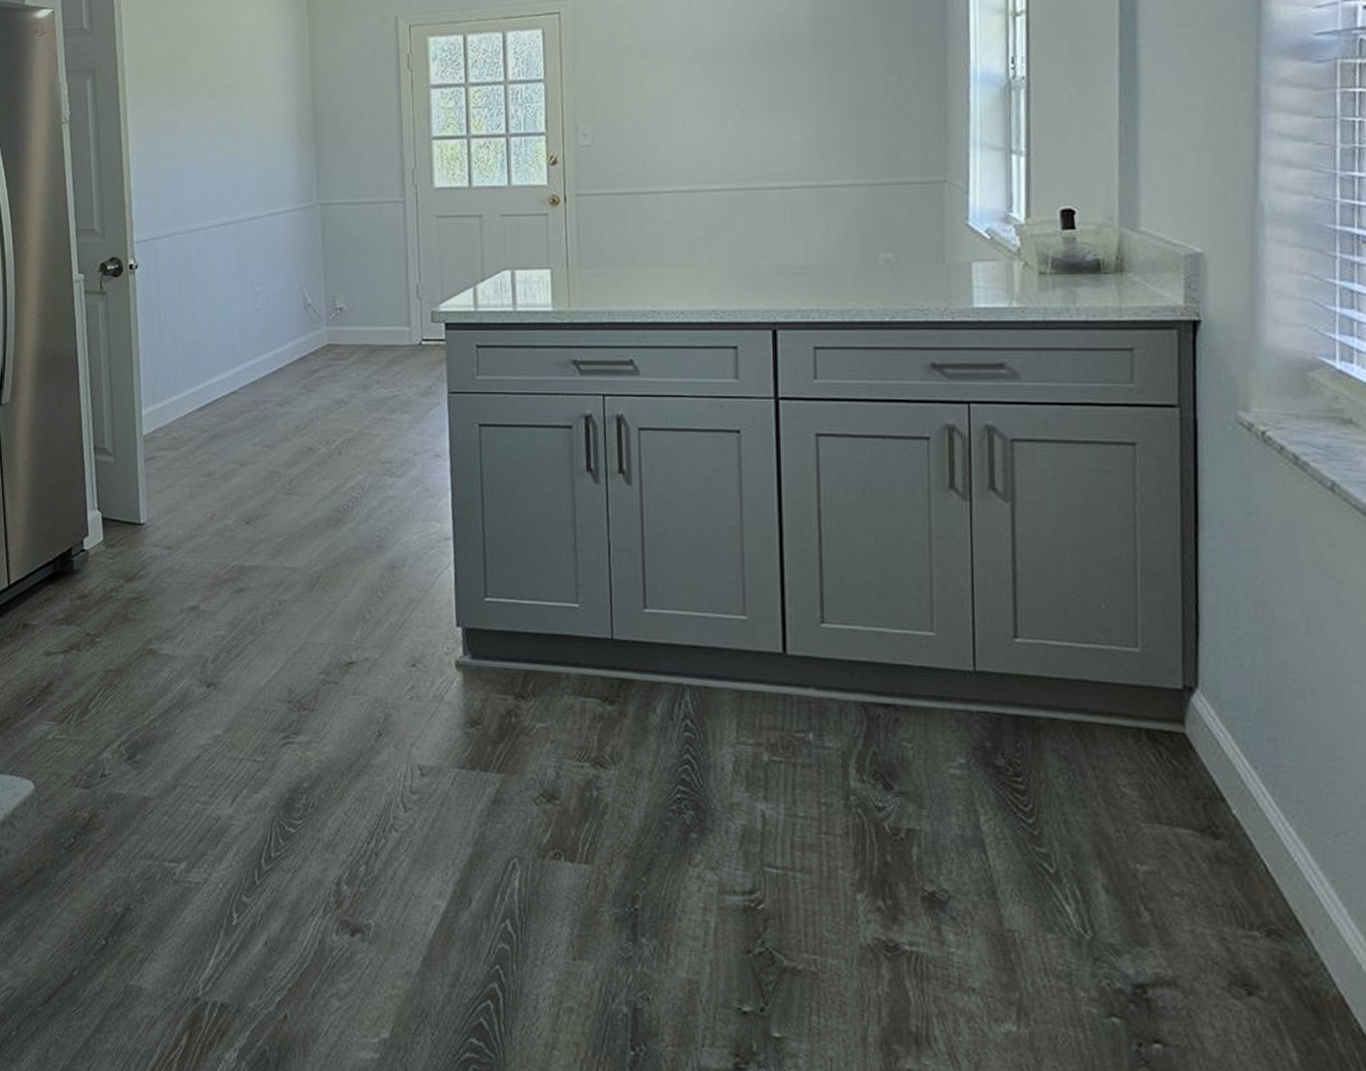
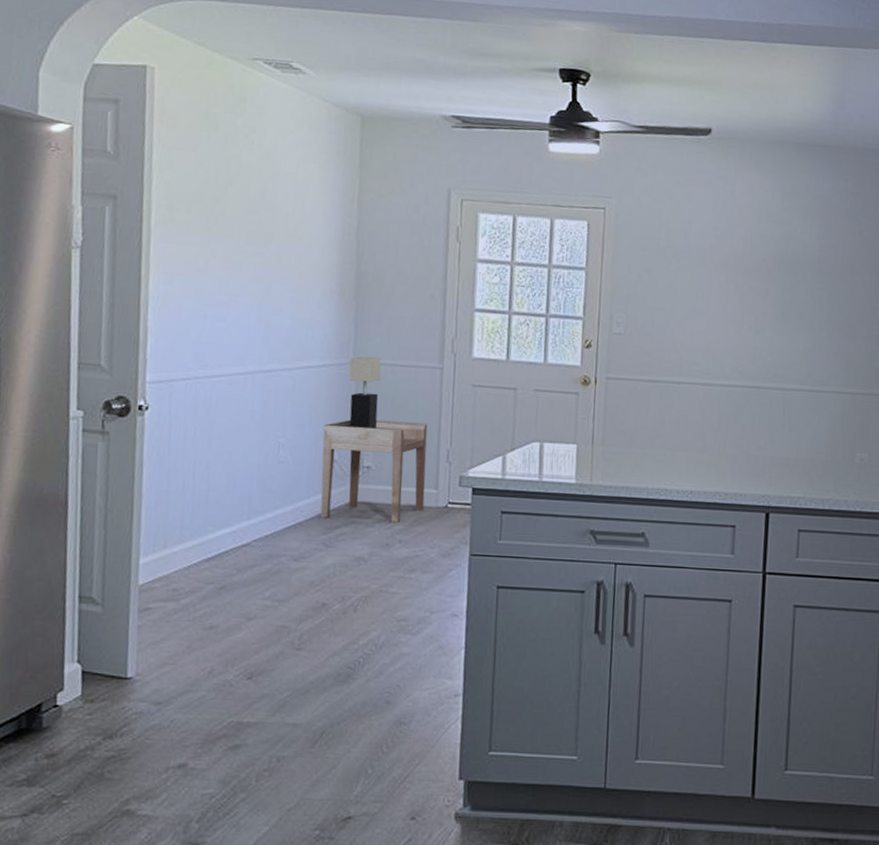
side table: none [295,259,398,363] -> present [320,420,428,522]
table lamp: none [315,197,345,269] -> present [349,357,382,429]

